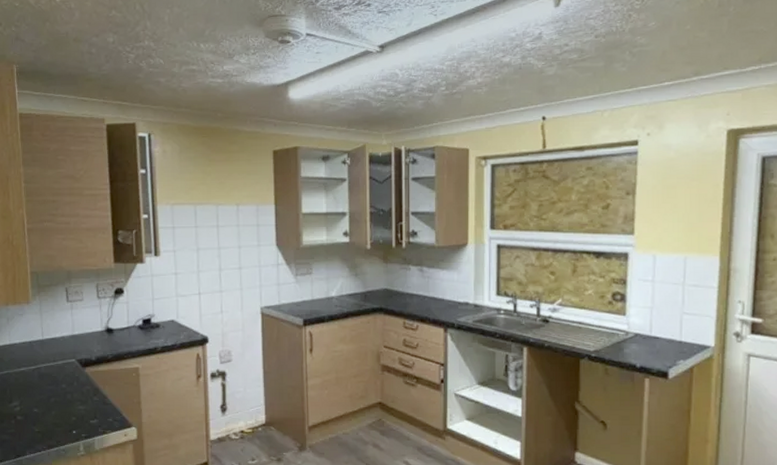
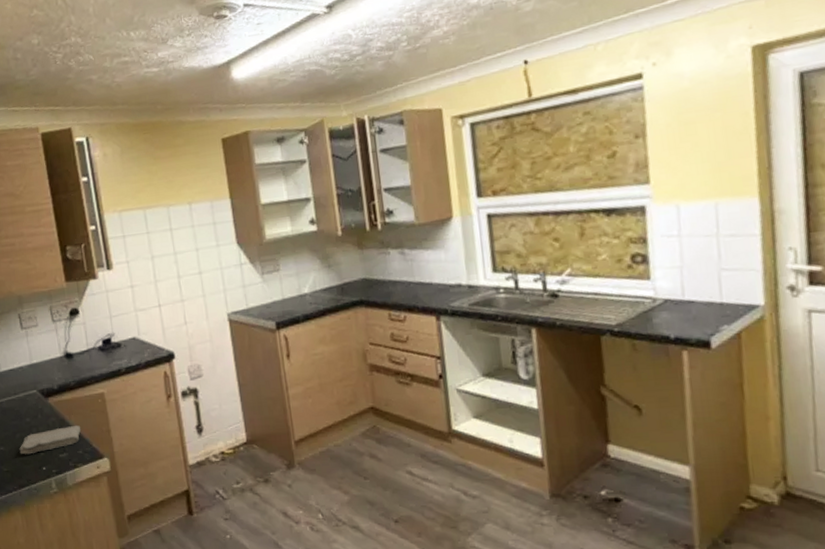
washcloth: none [52,395,114,418] -> present [19,426,81,455]

